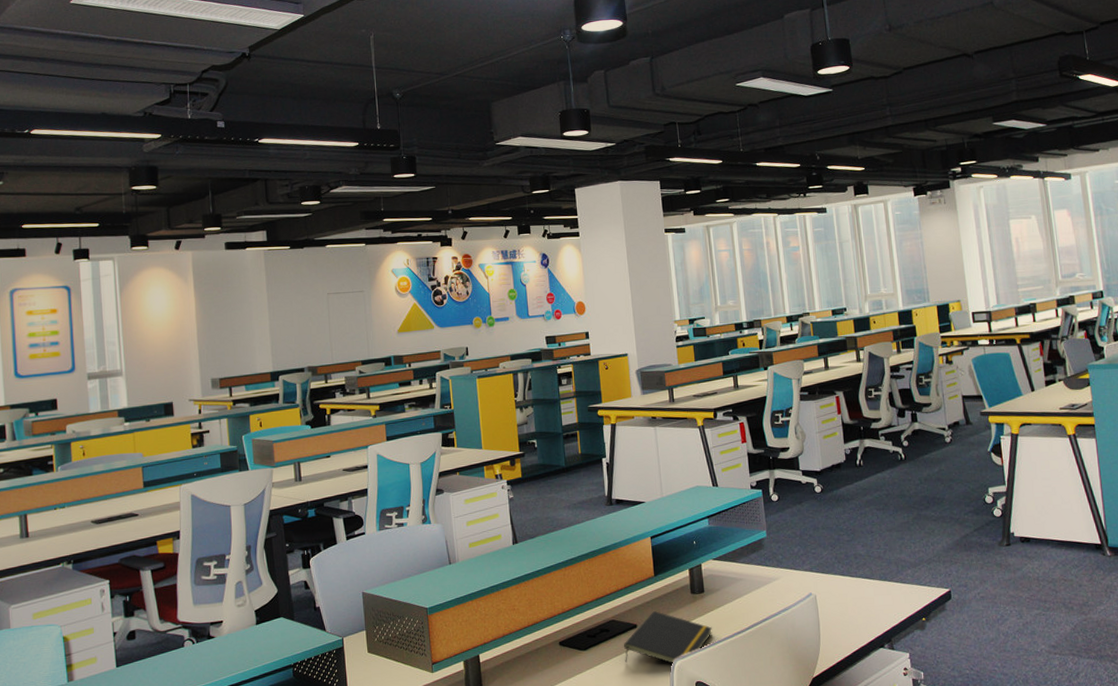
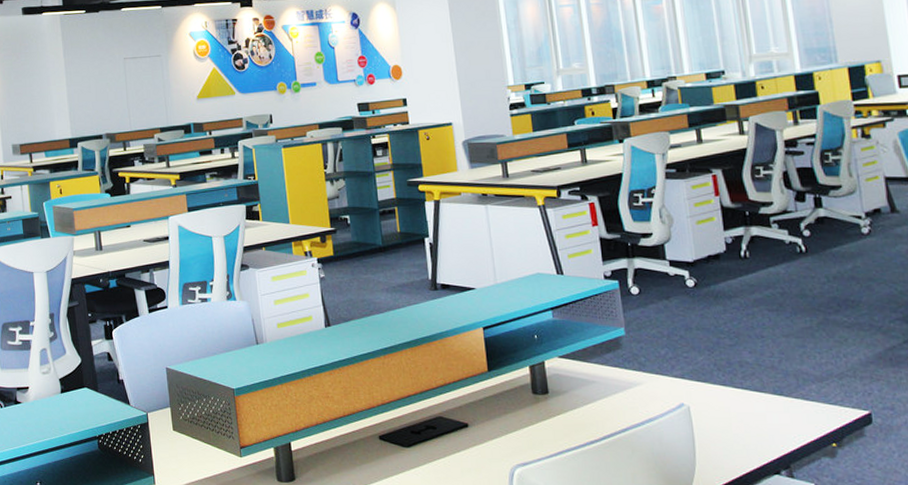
notepad: present [624,611,712,665] -> none [453,410,559,472]

